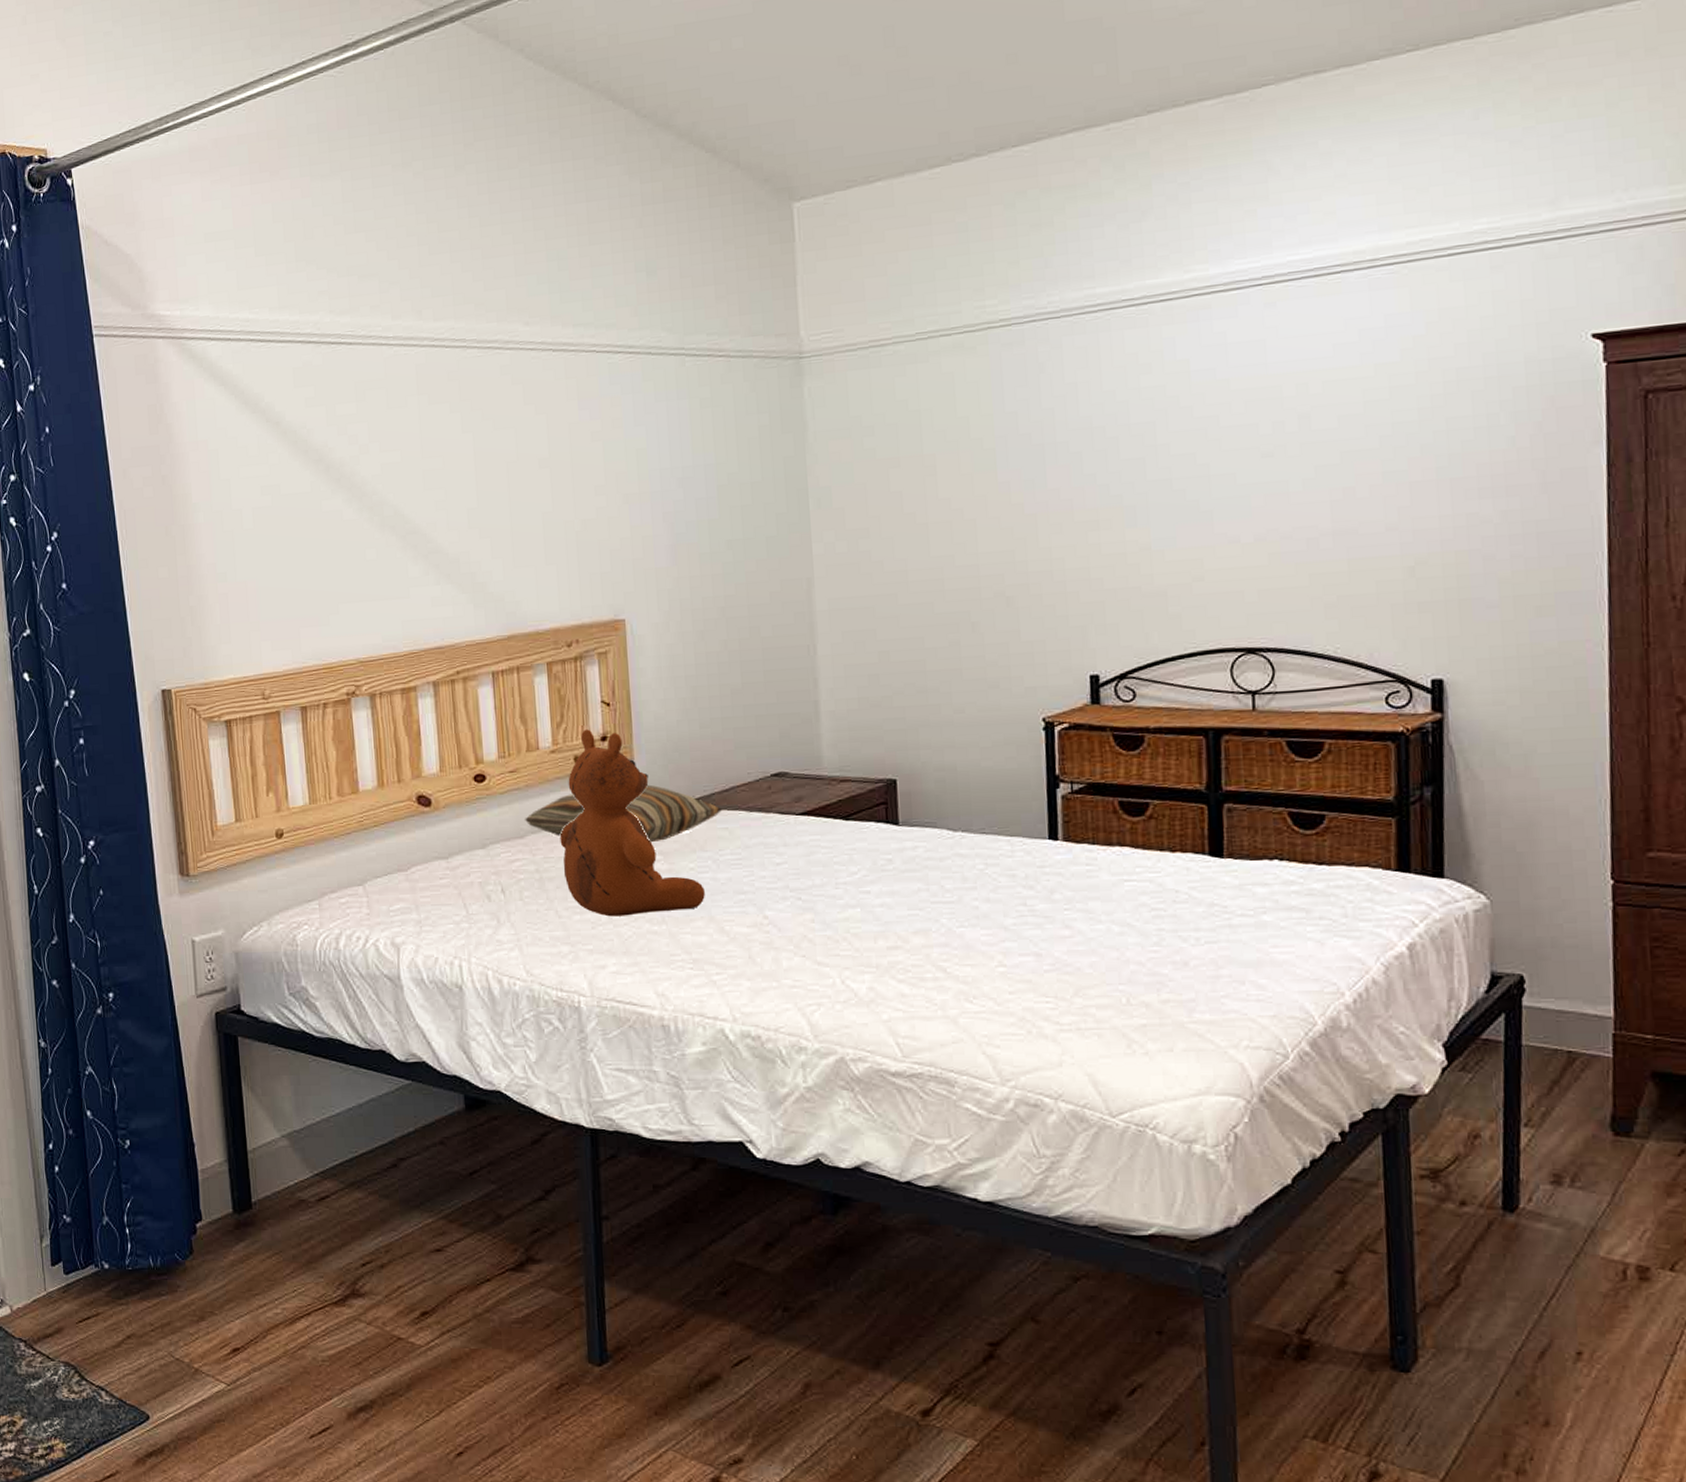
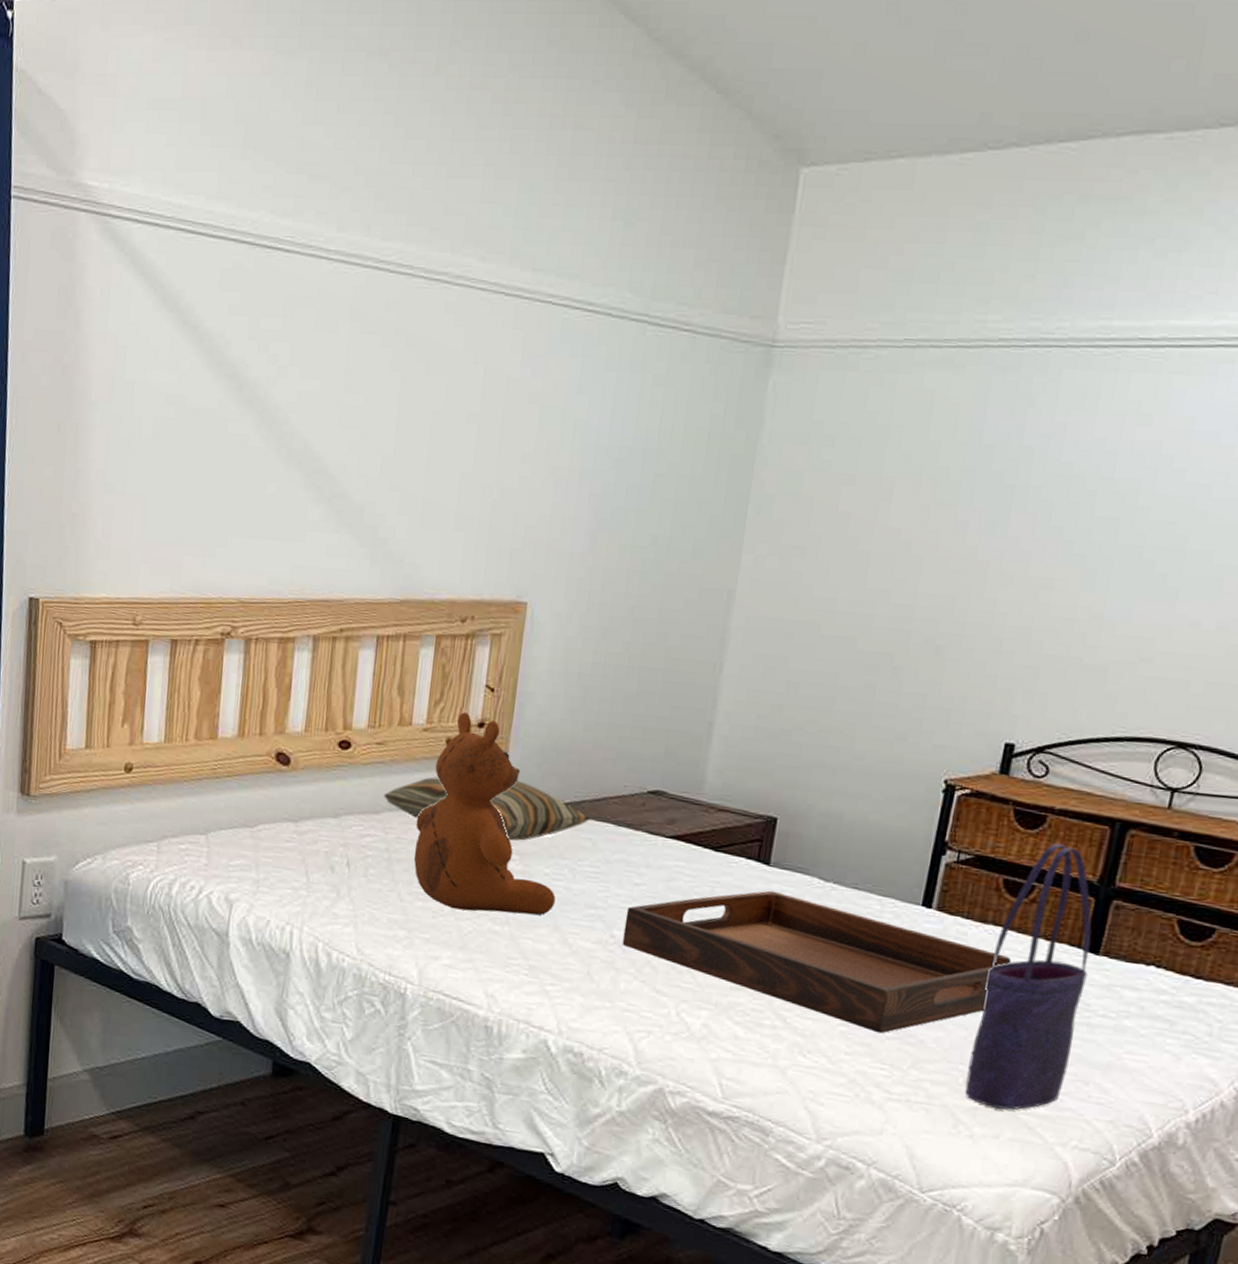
serving tray: none [774,848,1144,968] -> present [622,890,1012,1034]
tote bag: none [1125,759,1221,1022] -> present [964,842,1092,1110]

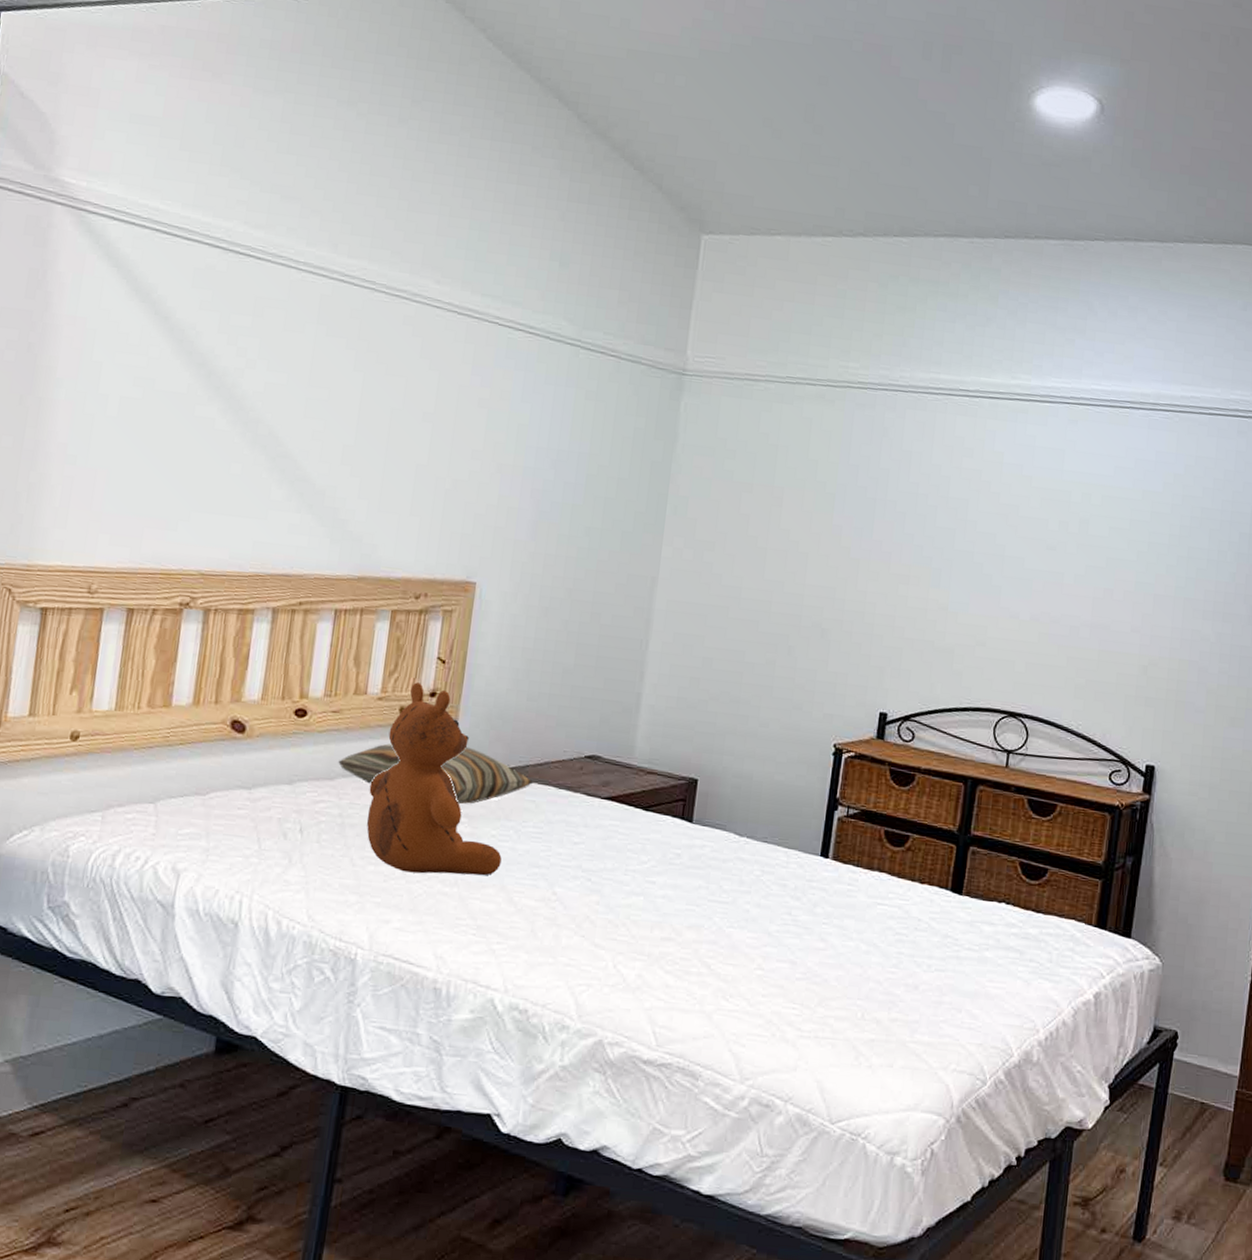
serving tray: present [622,890,1012,1034] -> none [563,846,895,975]
tote bag: present [964,842,1092,1110] -> none [863,798,956,1040]

